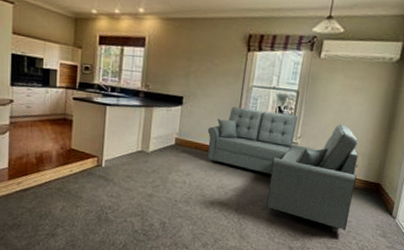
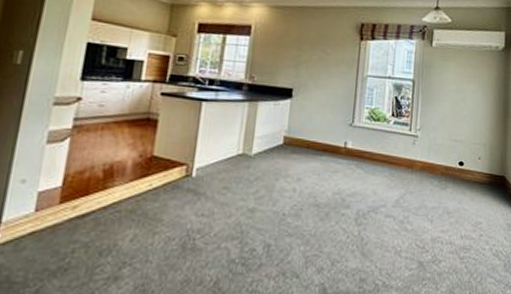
sofa: present [206,106,359,233] -> none [320,98,482,239]

